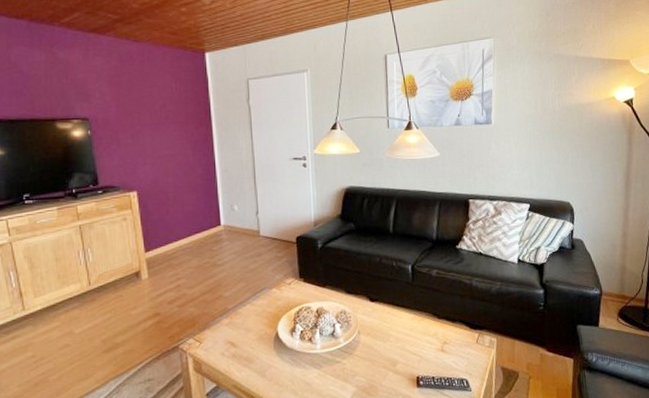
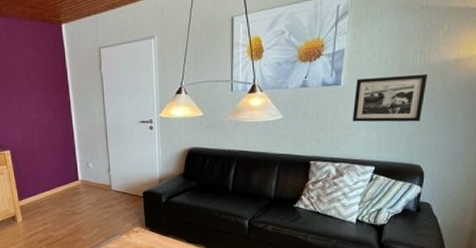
picture frame: none [504,115,567,160] -> present [352,73,428,122]

